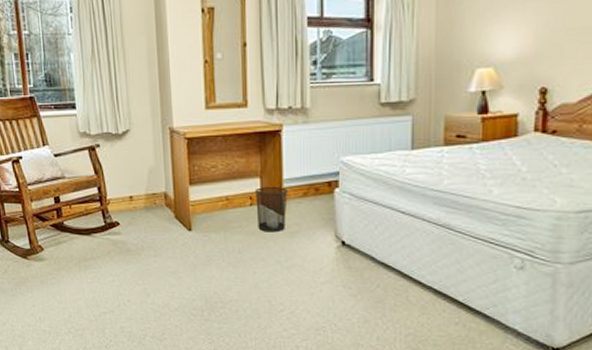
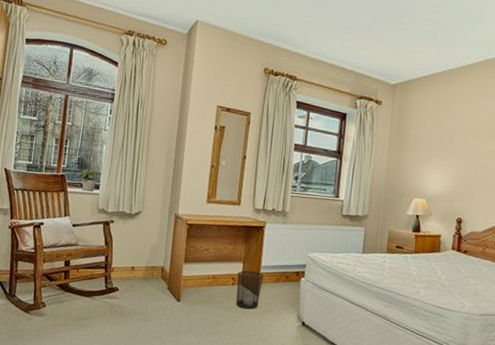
potted plant: none [48,85,73,114] -> present [78,168,99,192]

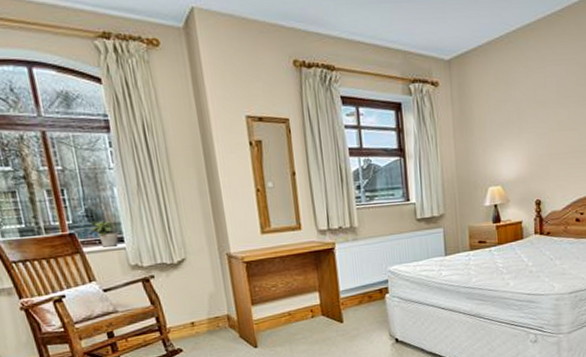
waste bin: present [236,270,264,310] -> none [314,298,346,340]

